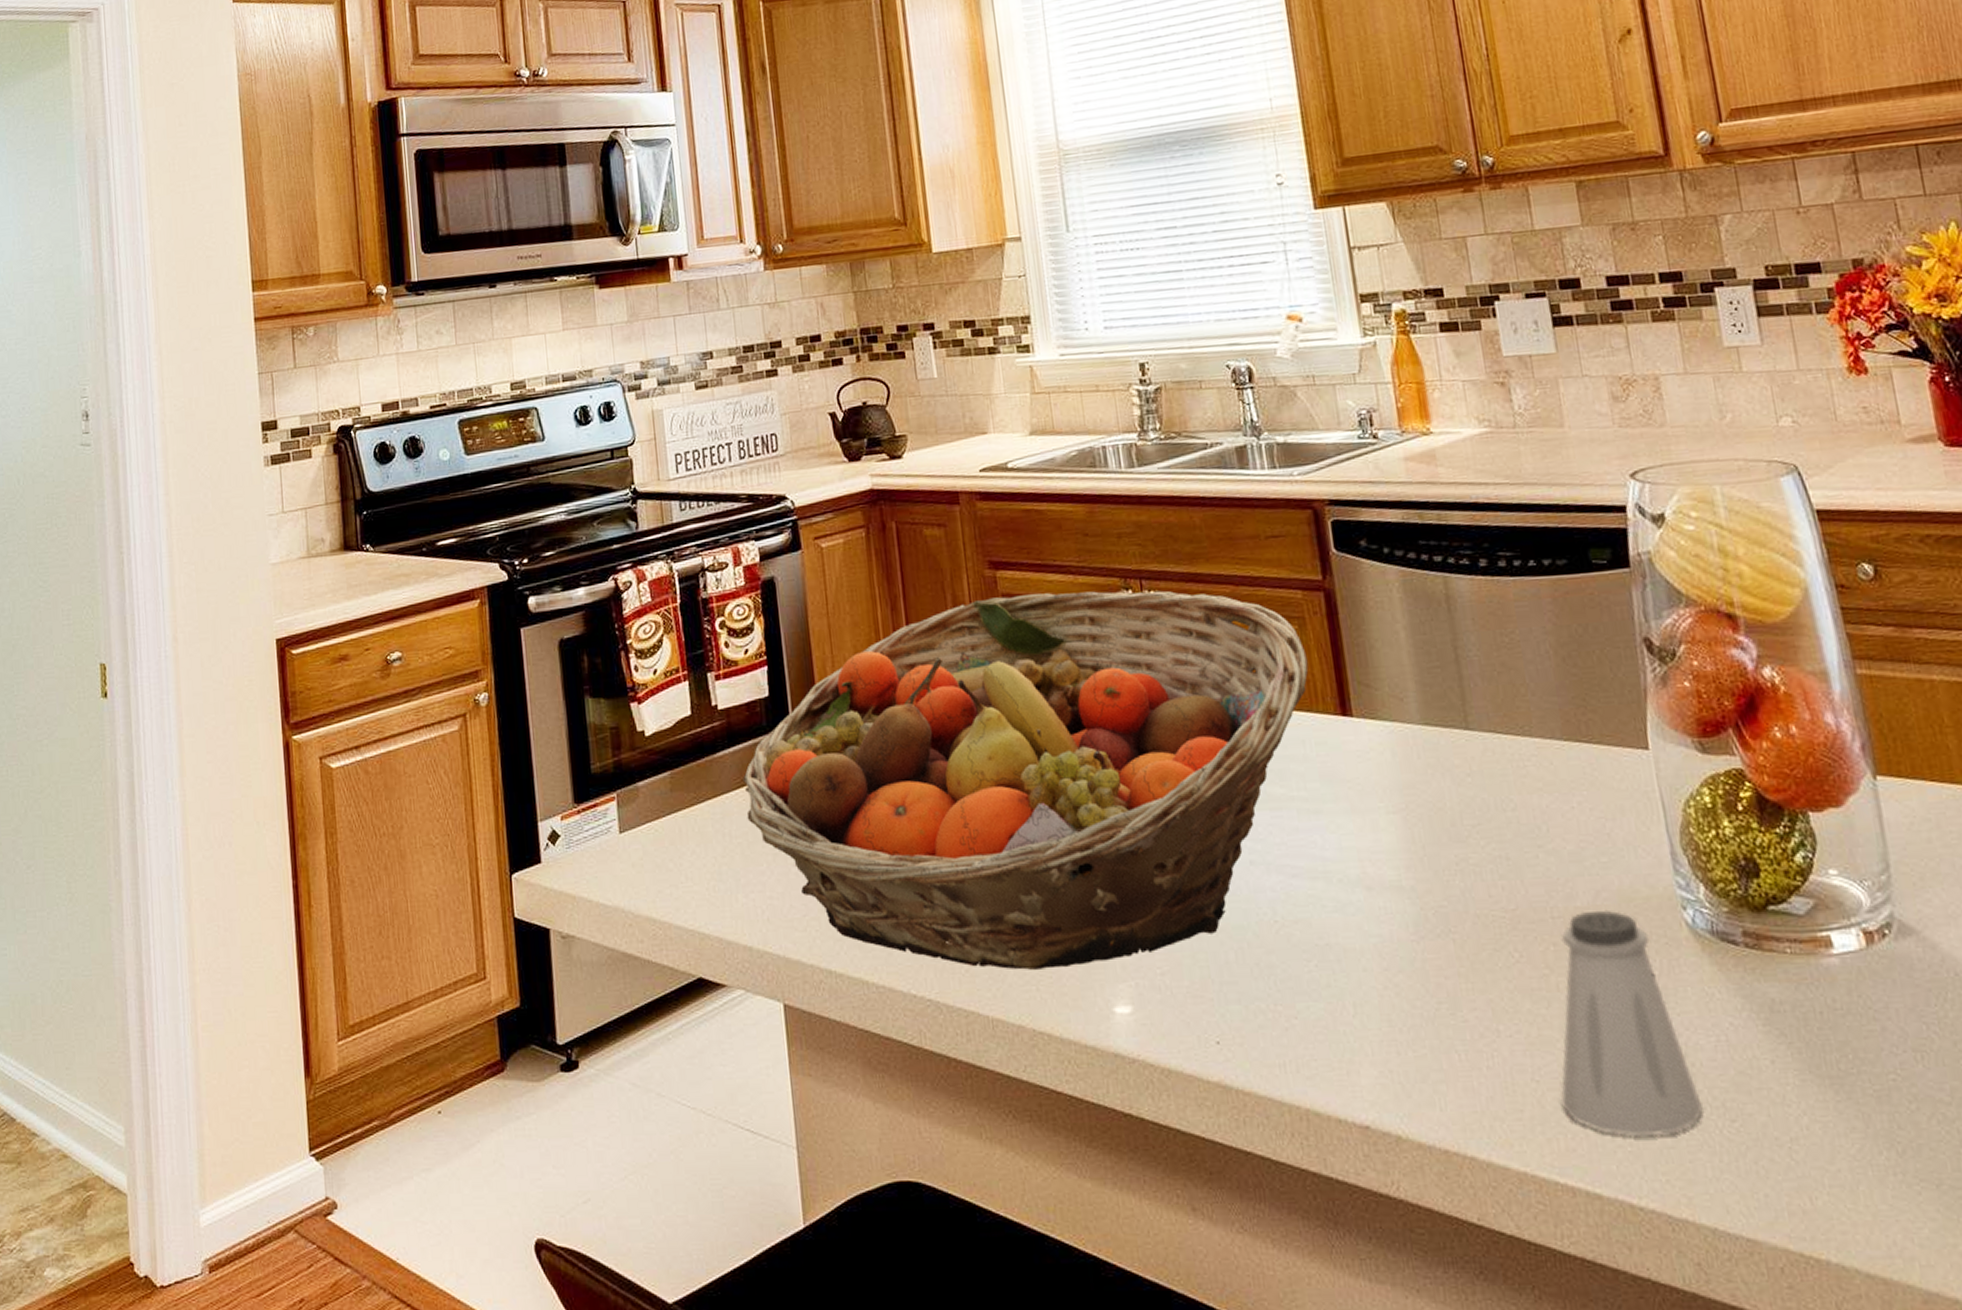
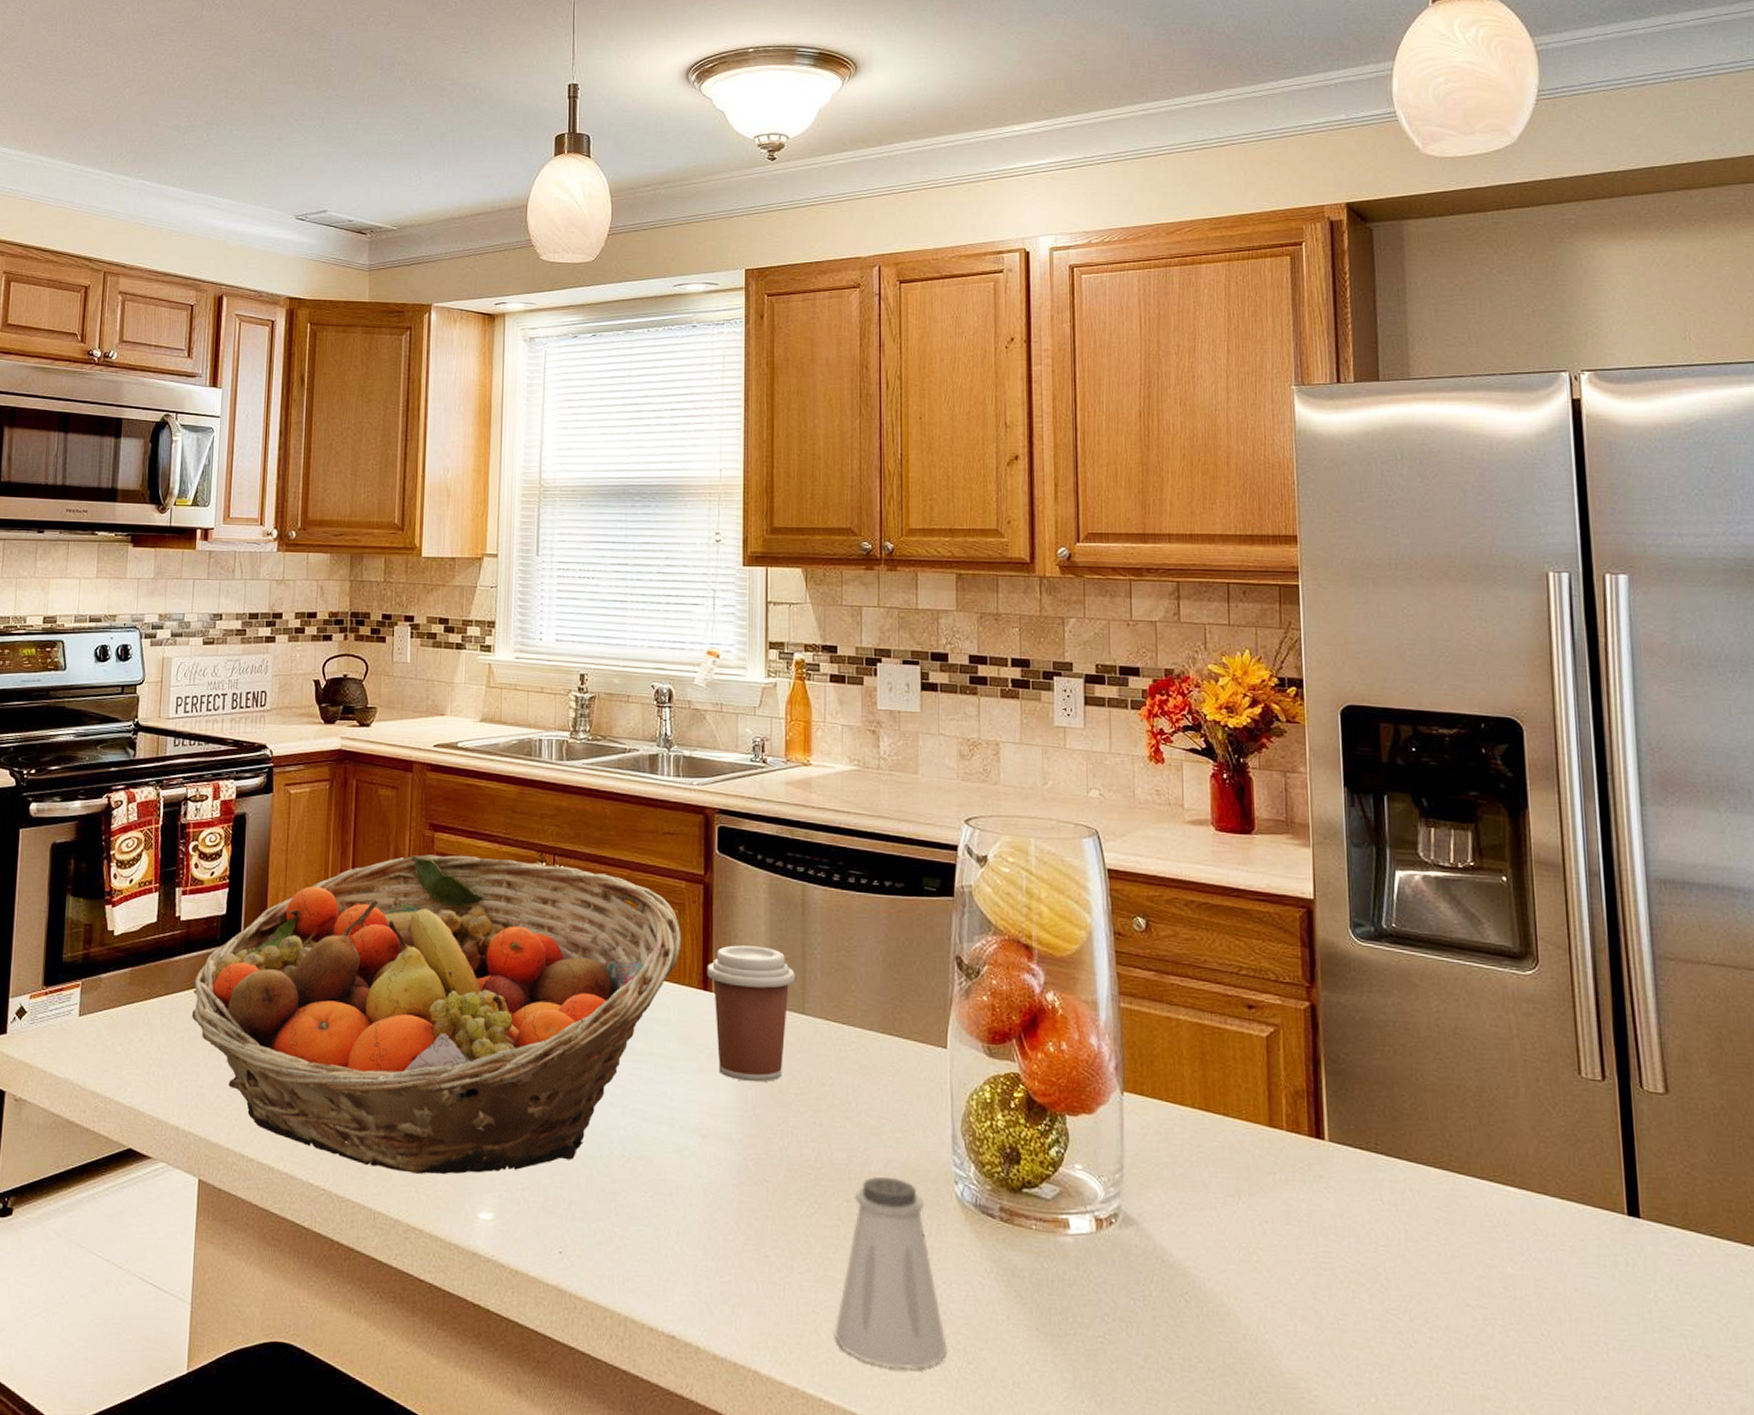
coffee cup: none [1342,656,1452,818] -> present [707,945,795,1083]

